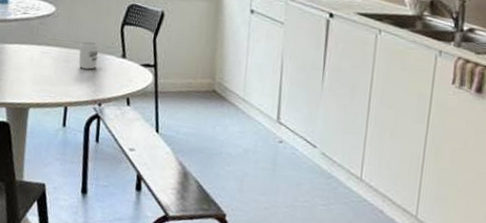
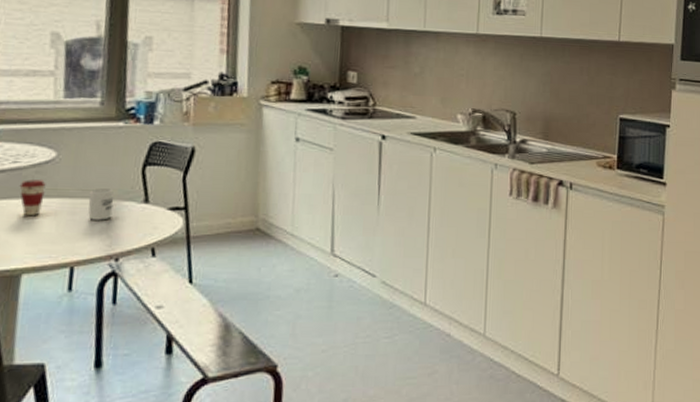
coffee cup: none [28,29,47,61] -> present [19,180,46,216]

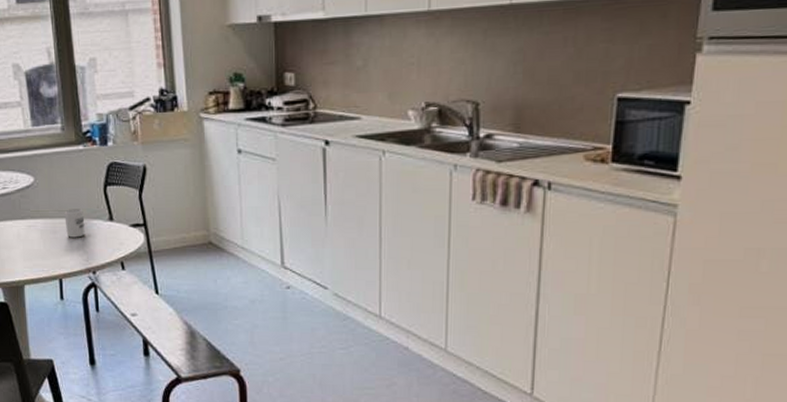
coffee cup: present [19,180,46,216] -> none [10,203,31,236]

